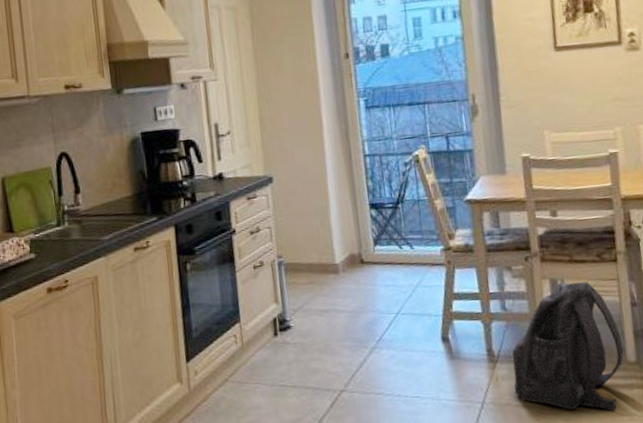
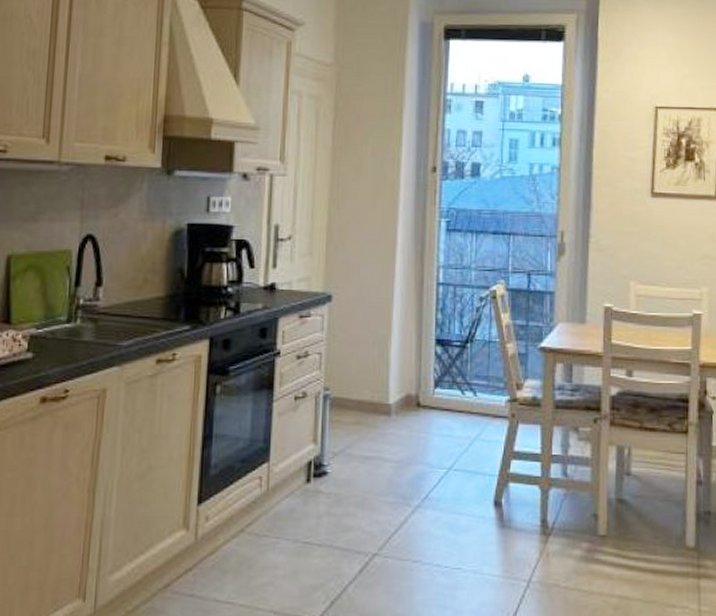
backpack: present [512,282,624,411] -> none [564,450,684,602]

